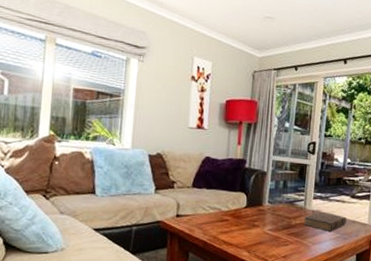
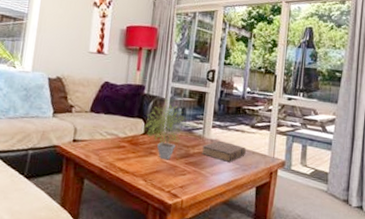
potted plant: none [245,173,288,232] -> present [142,99,187,160]

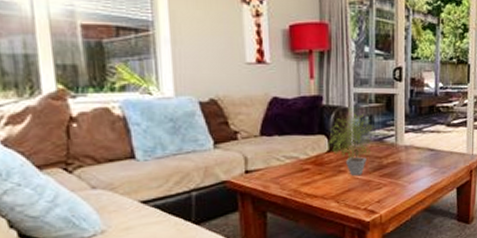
book: present [202,140,246,162] -> none [397,145,443,167]

